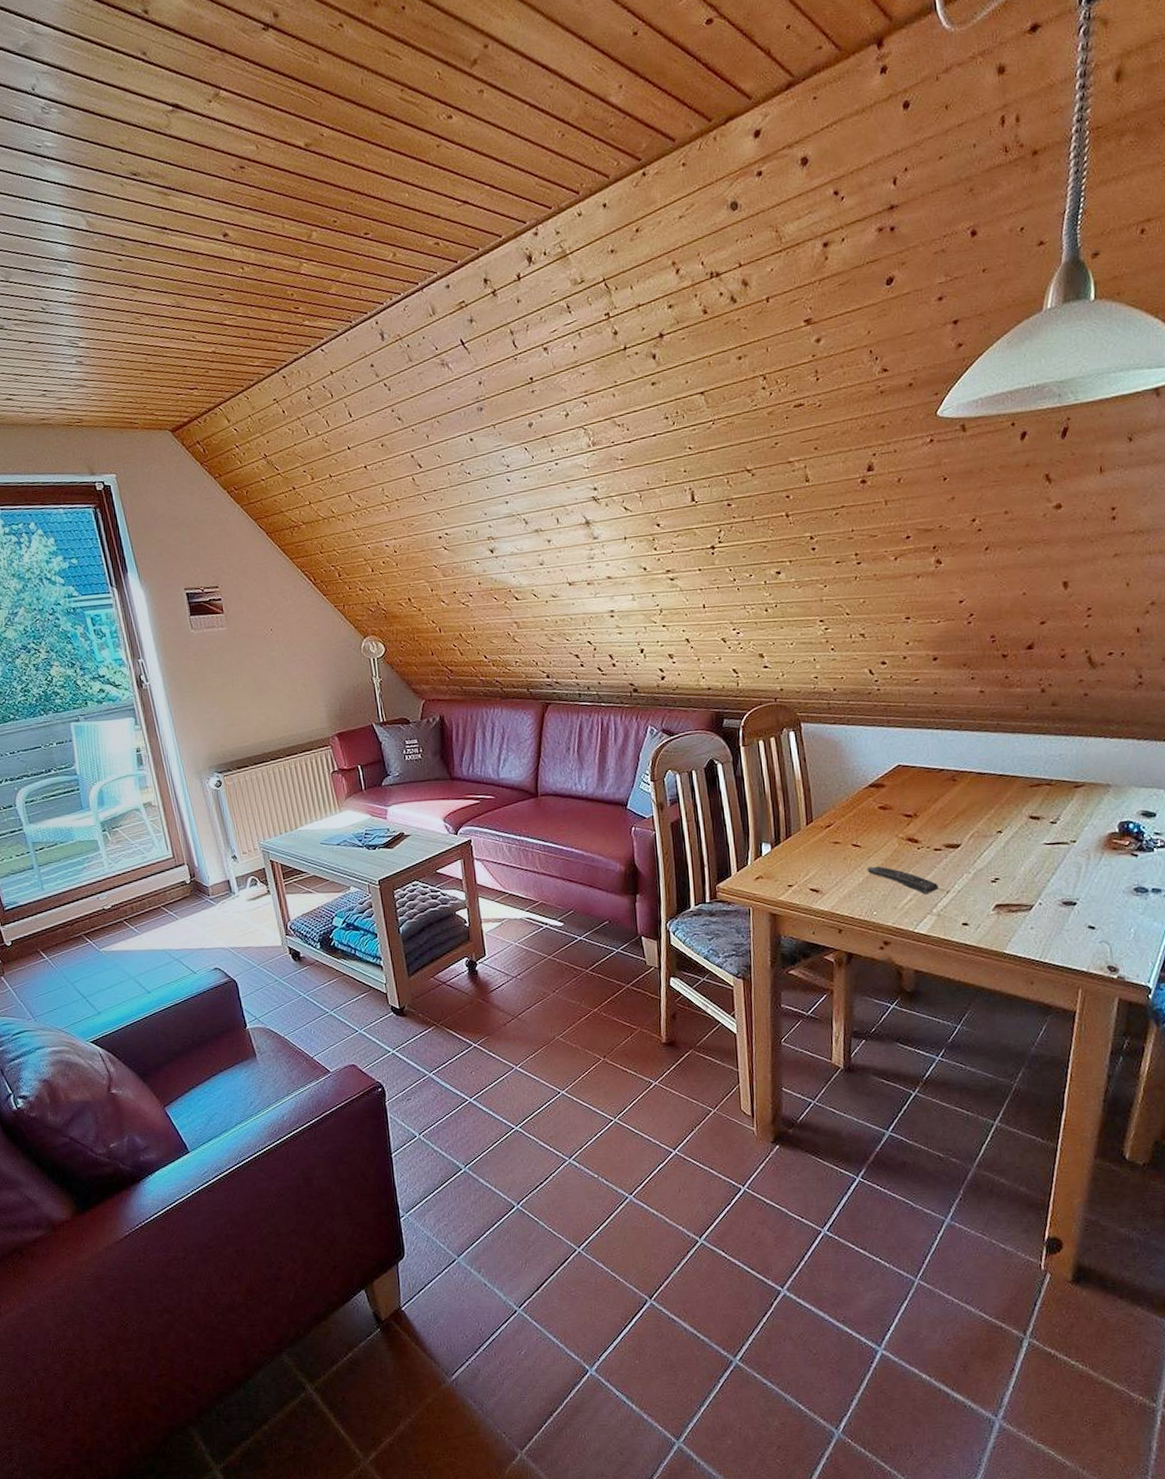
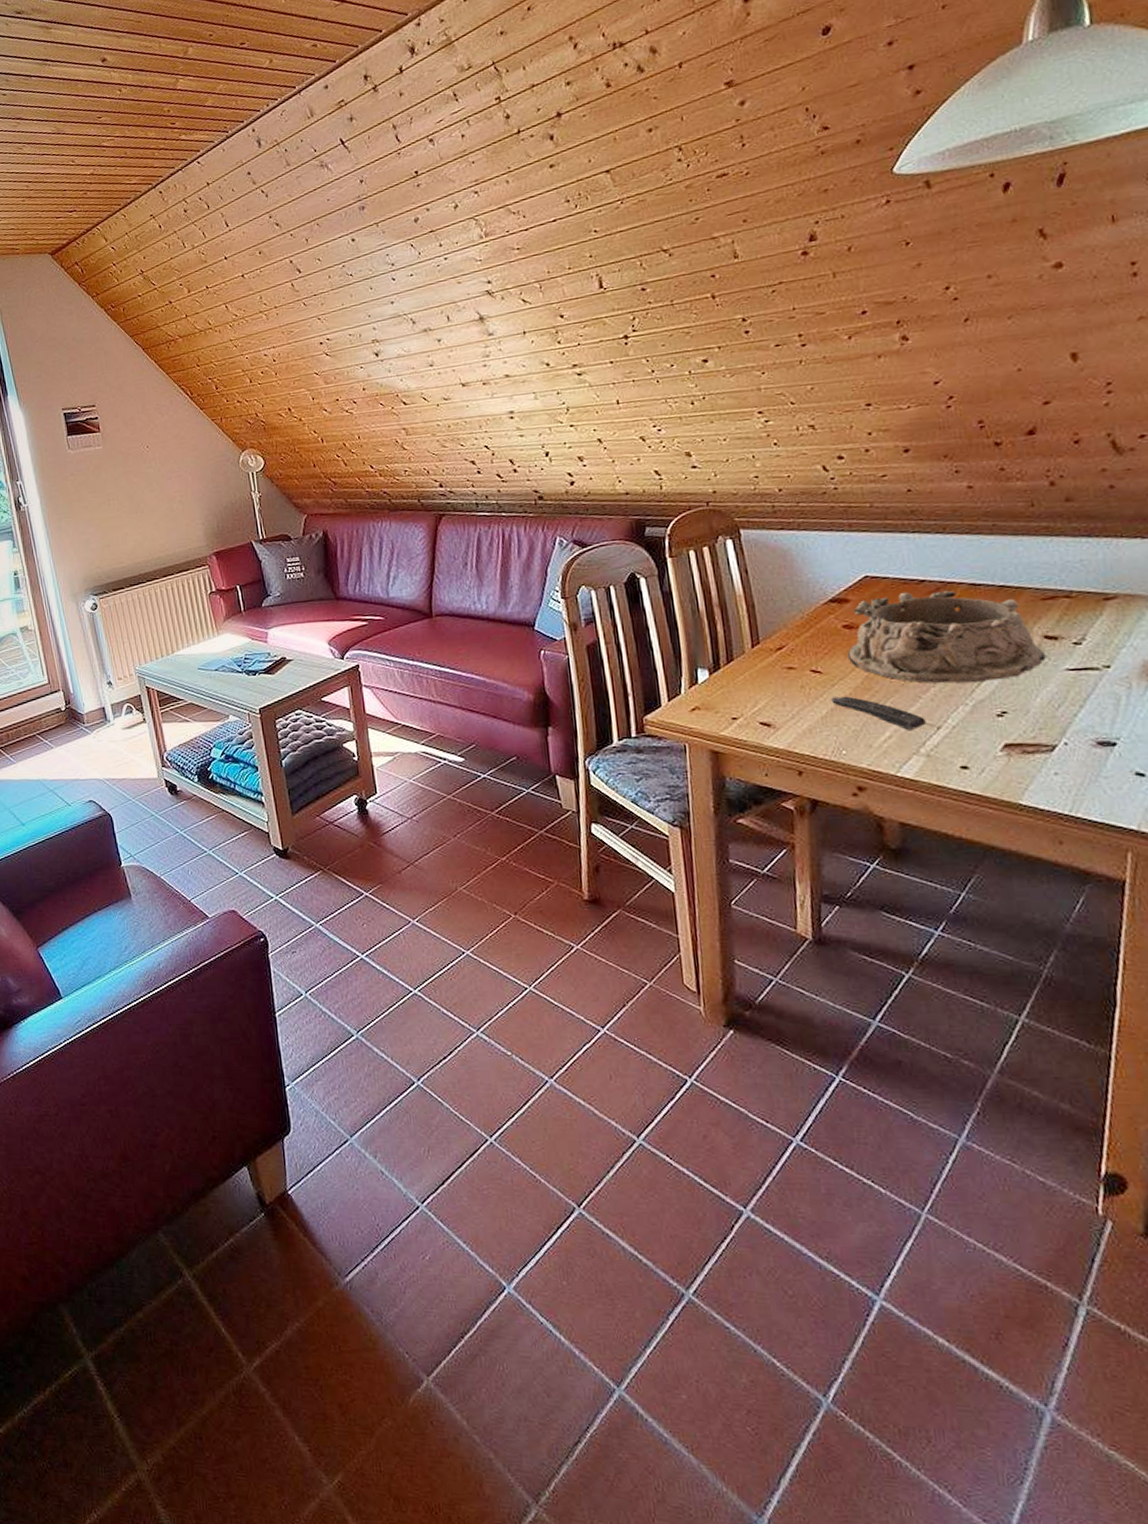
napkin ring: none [882,778,1030,856] -> present [848,590,1046,684]

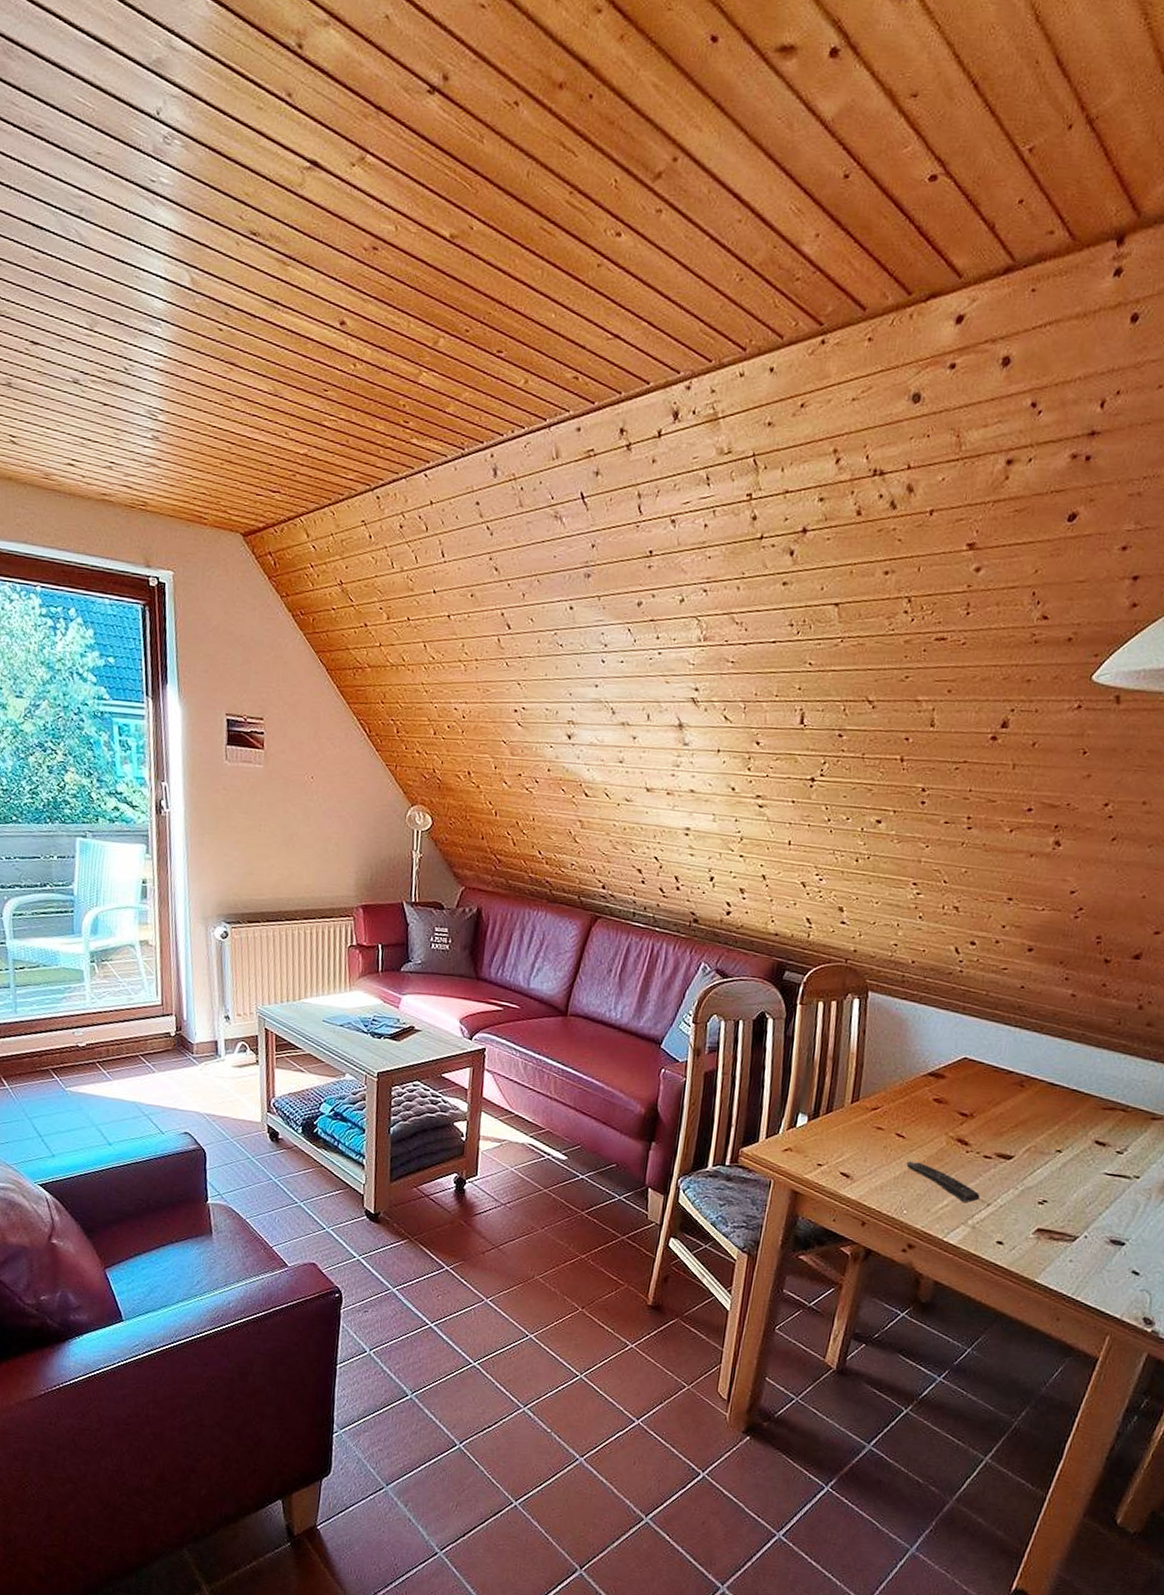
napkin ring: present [848,590,1046,684] -> none [931,1078,1092,1173]

